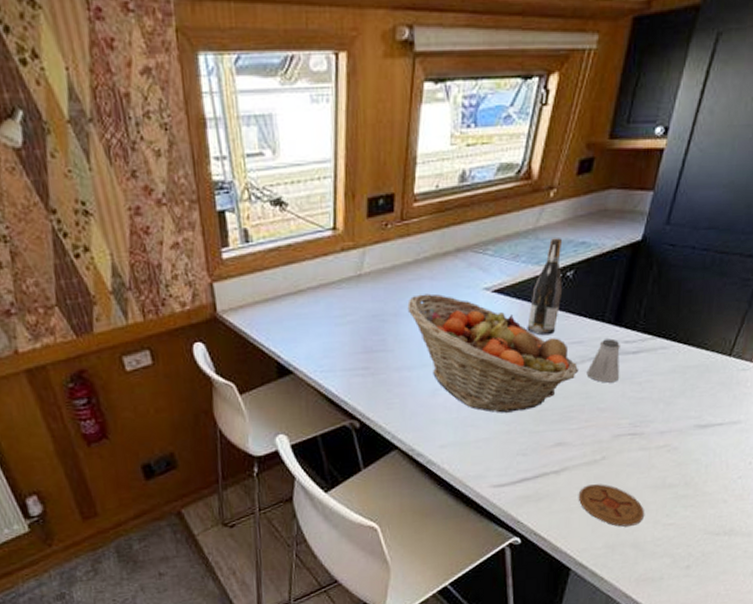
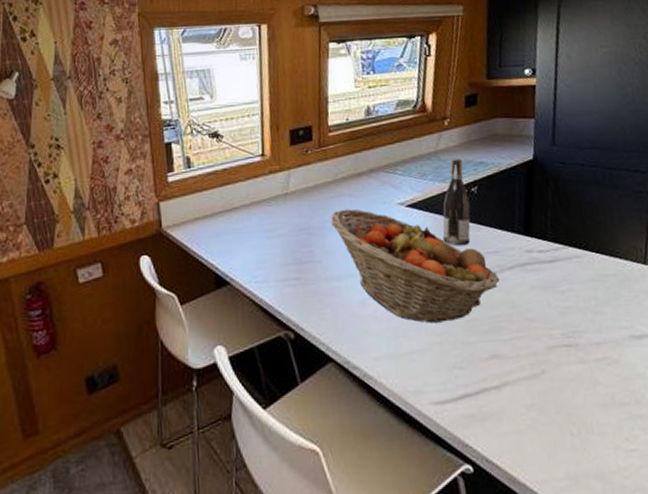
coaster: present [578,484,644,527] -> none [525,401,602,453]
saltshaker: present [586,338,622,383] -> none [507,248,541,292]

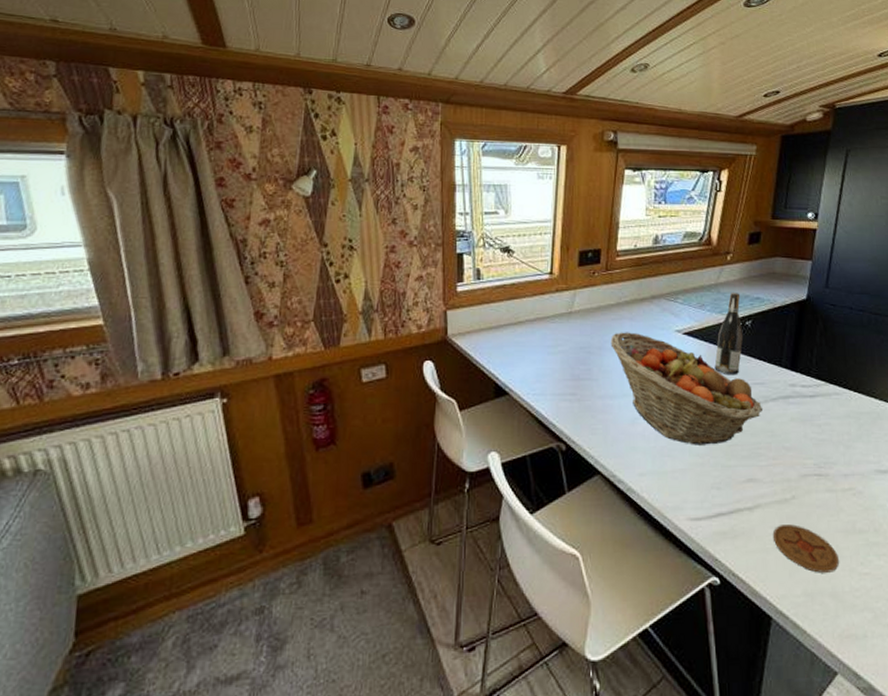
coaster: none [525,401,602,453] -> present [772,524,839,573]

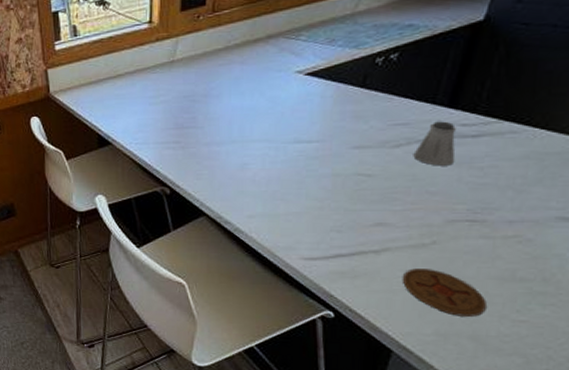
fruit basket: present [610,332,762,445] -> none [217,77,403,190]
wine bottle: present [714,293,744,375] -> none [343,21,386,117]
saltshaker: none [770,382,800,423] -> present [413,121,457,166]

